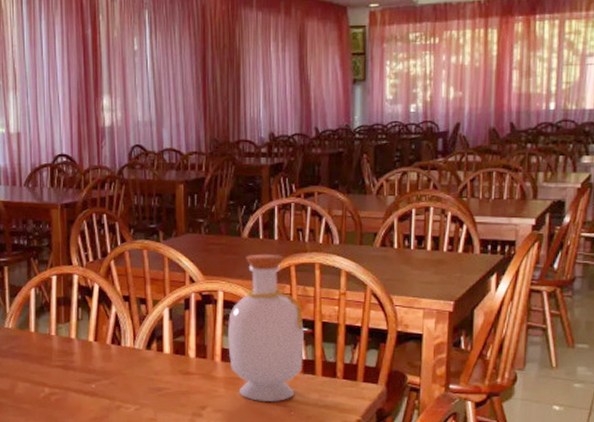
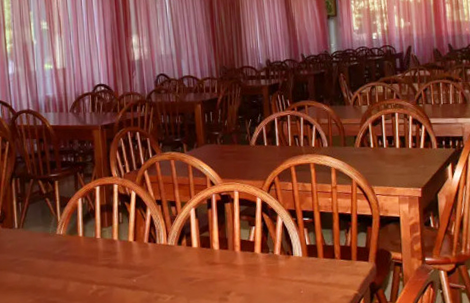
bottle: present [227,254,304,403] -> none [244,157,308,284]

